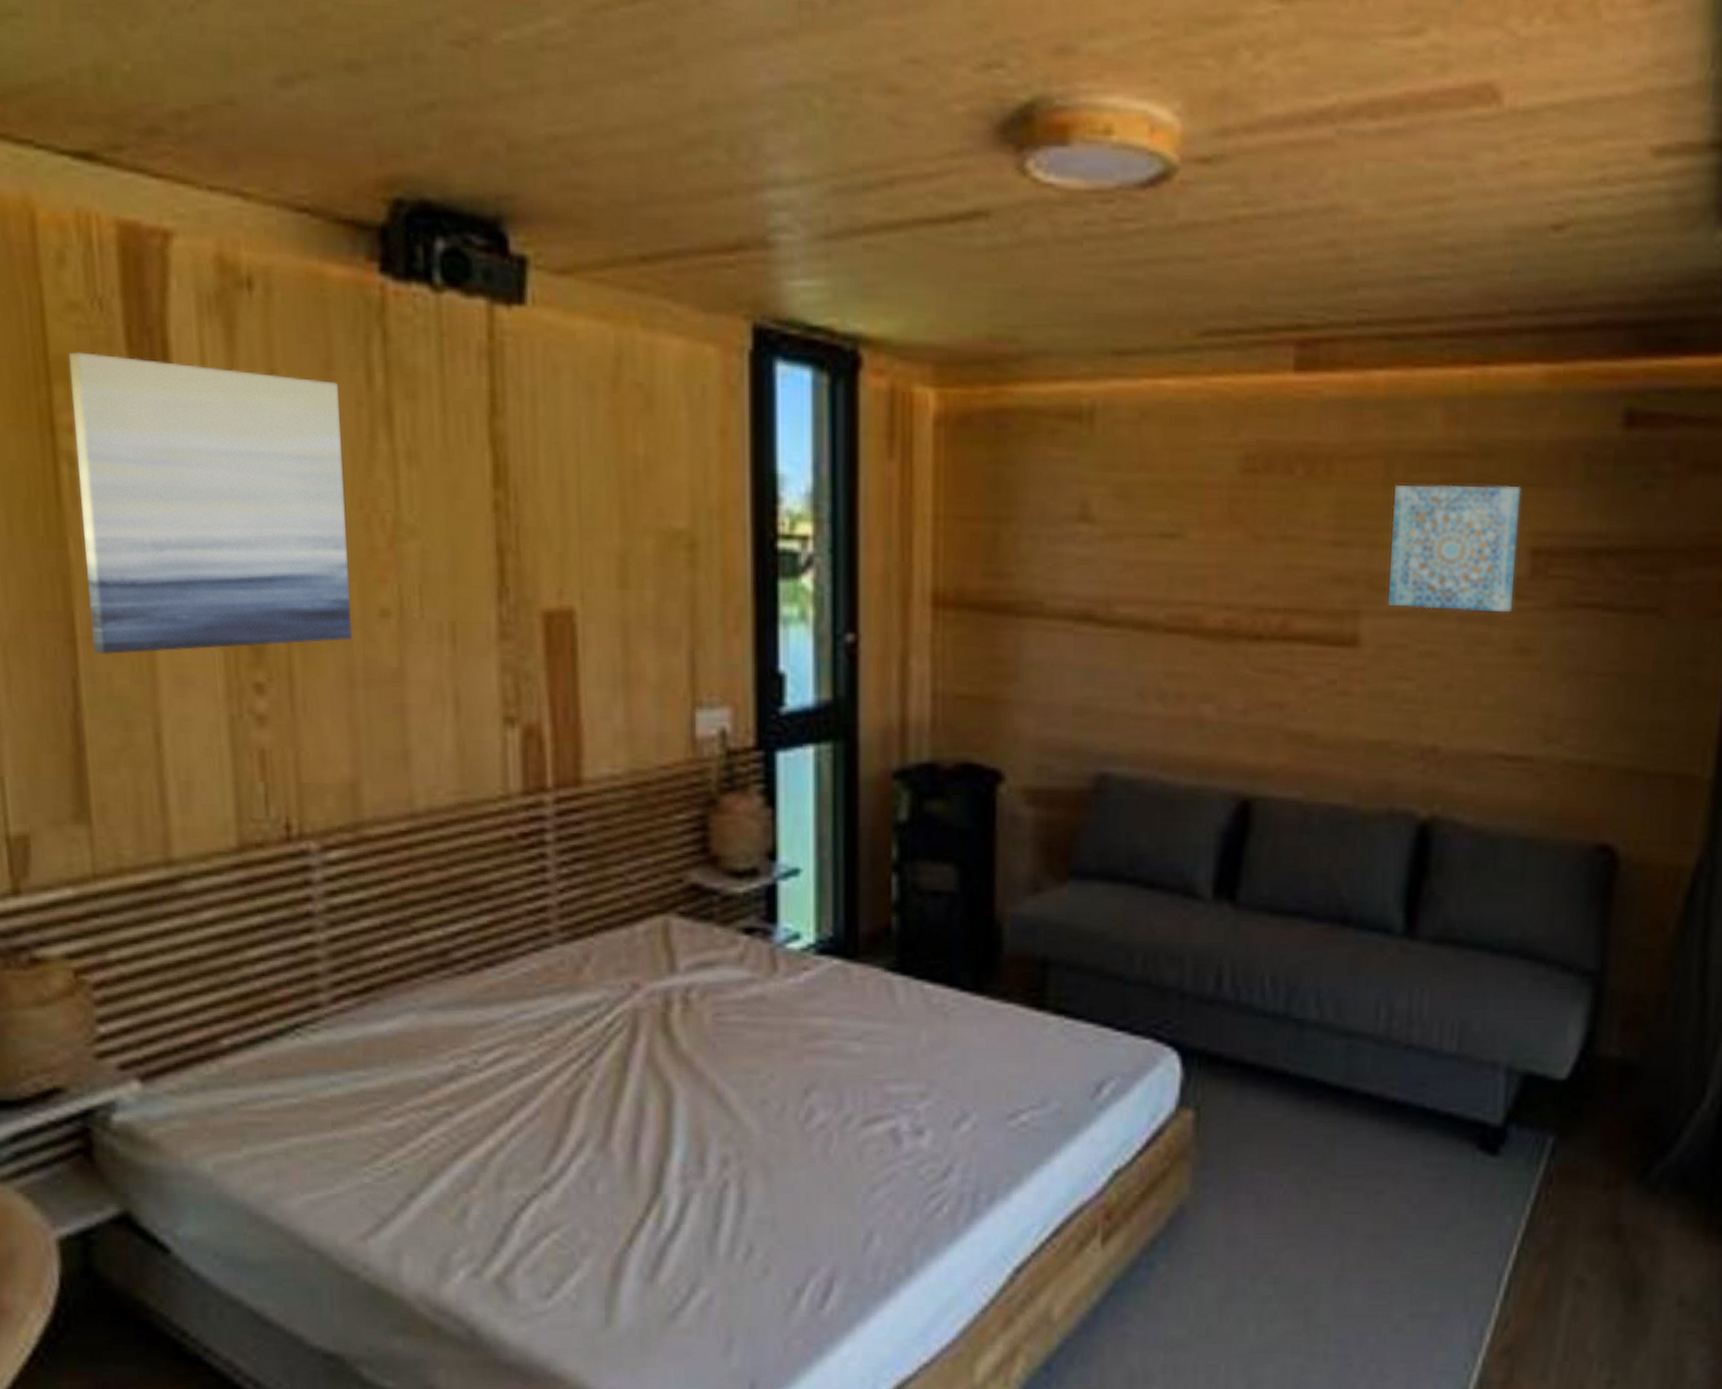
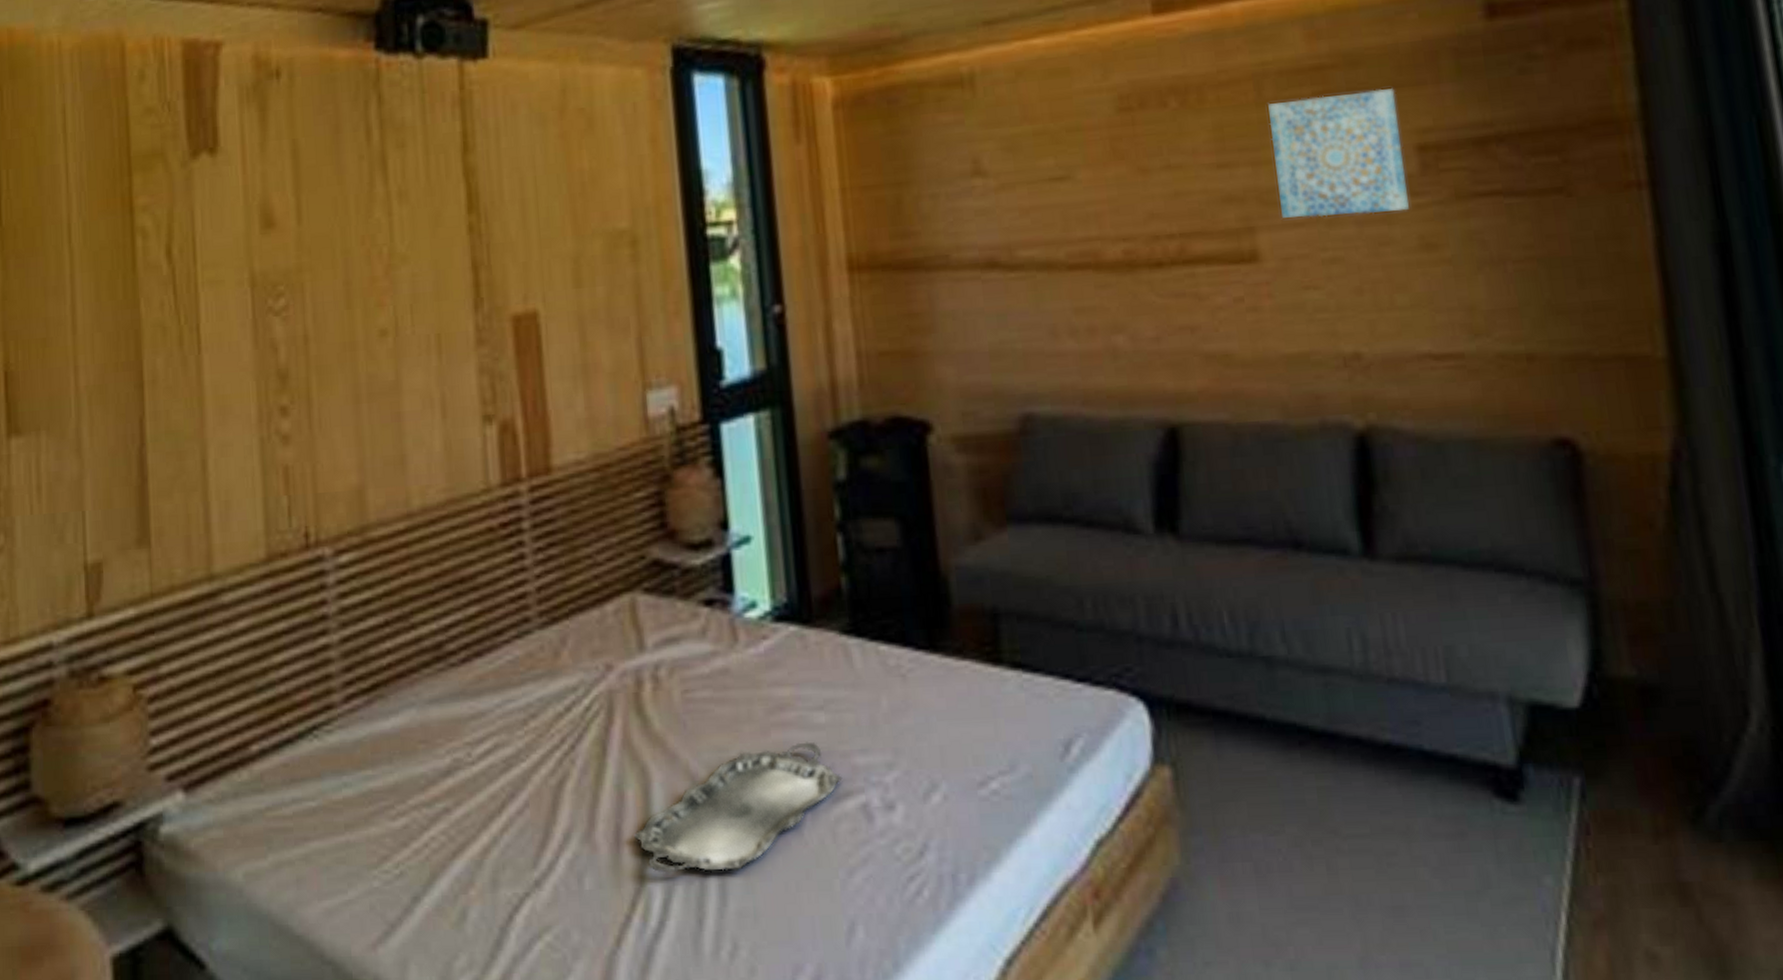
wall art: present [68,352,352,656] -> none [144,142,357,395]
serving tray: none [653,1069,874,1182] -> present [634,742,843,873]

